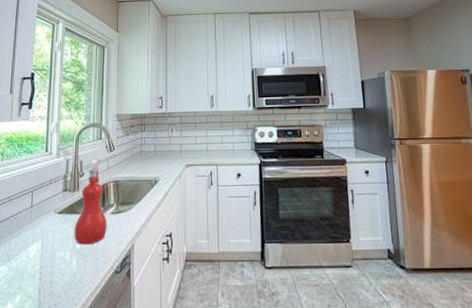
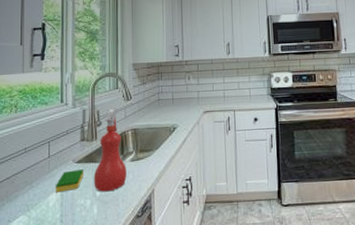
dish sponge: none [36,220,64,243] -> present [55,169,83,193]

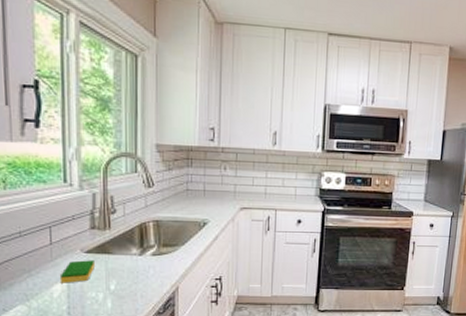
spray bottle: present [93,108,127,192] -> none [106,194,147,286]

